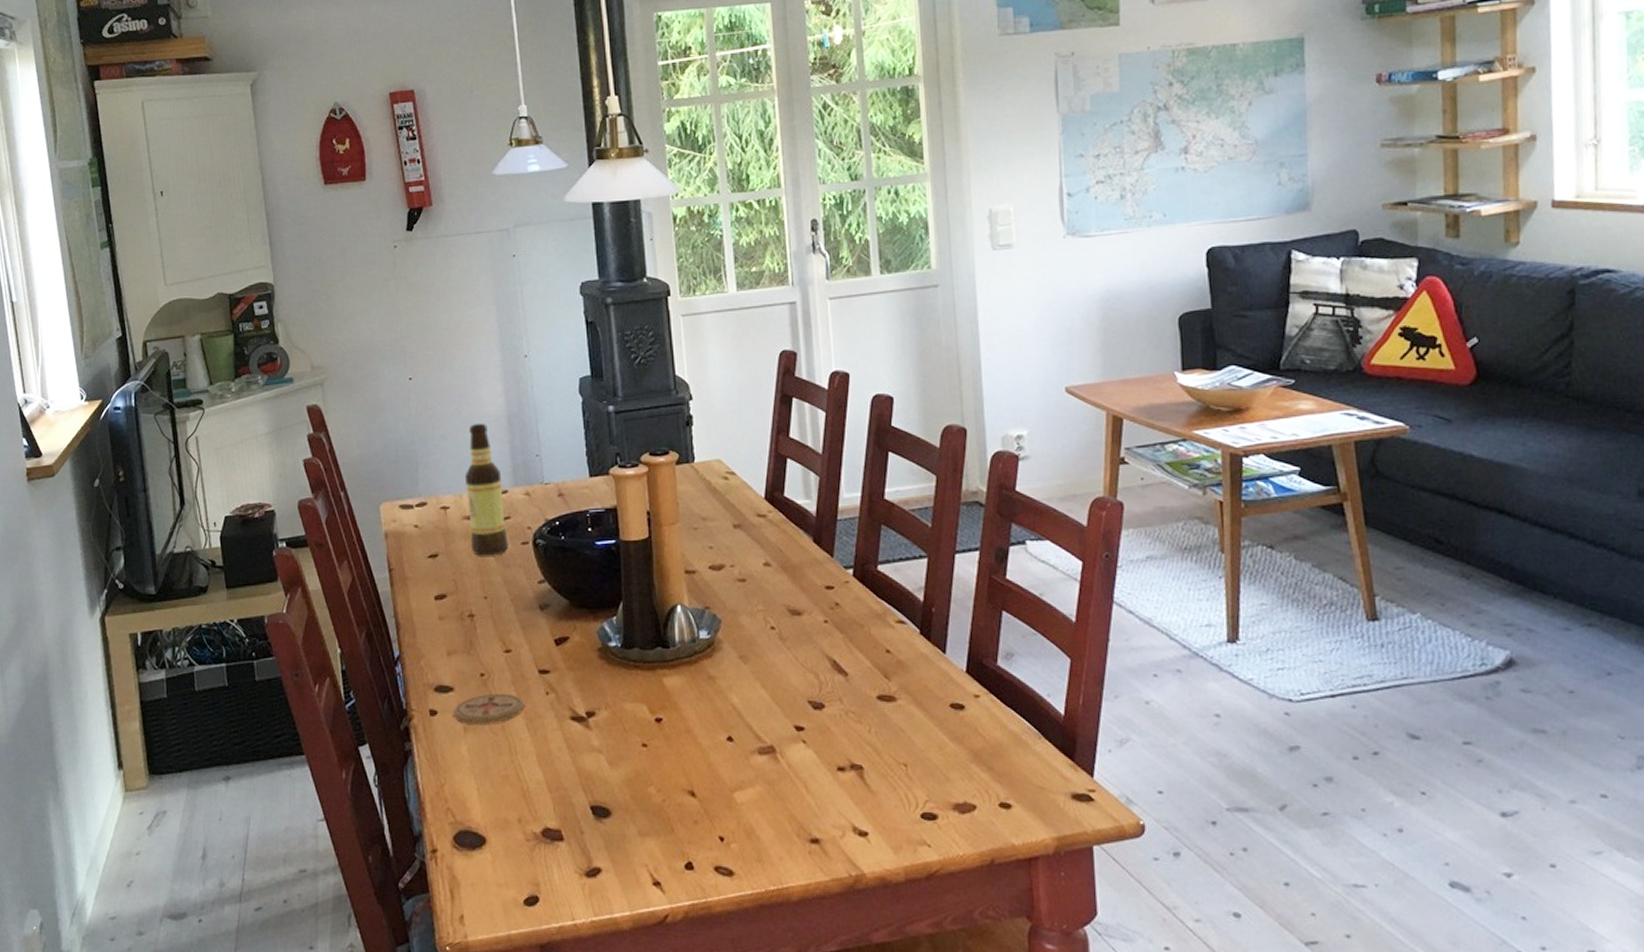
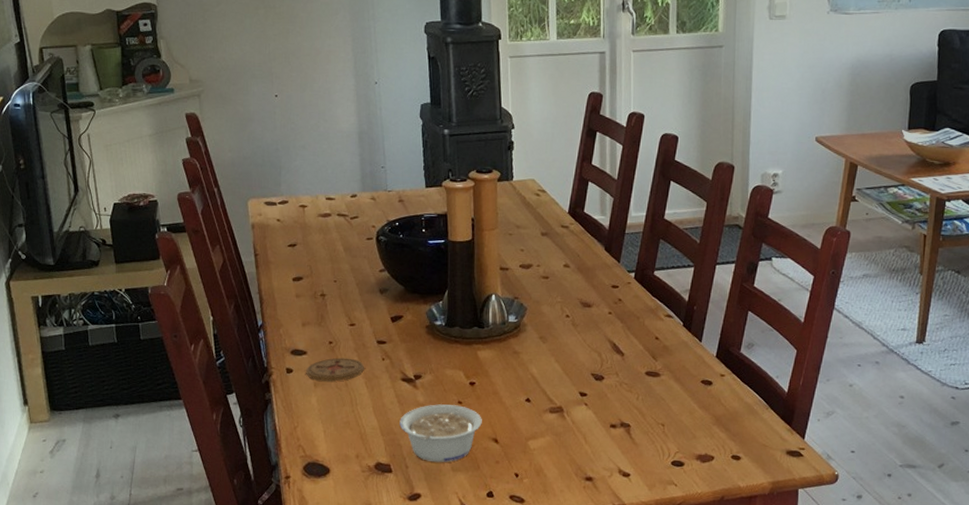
bottle: present [464,424,508,556] -> none [320,138,356,248]
legume: none [570,748,674,826] -> present [399,404,482,463]

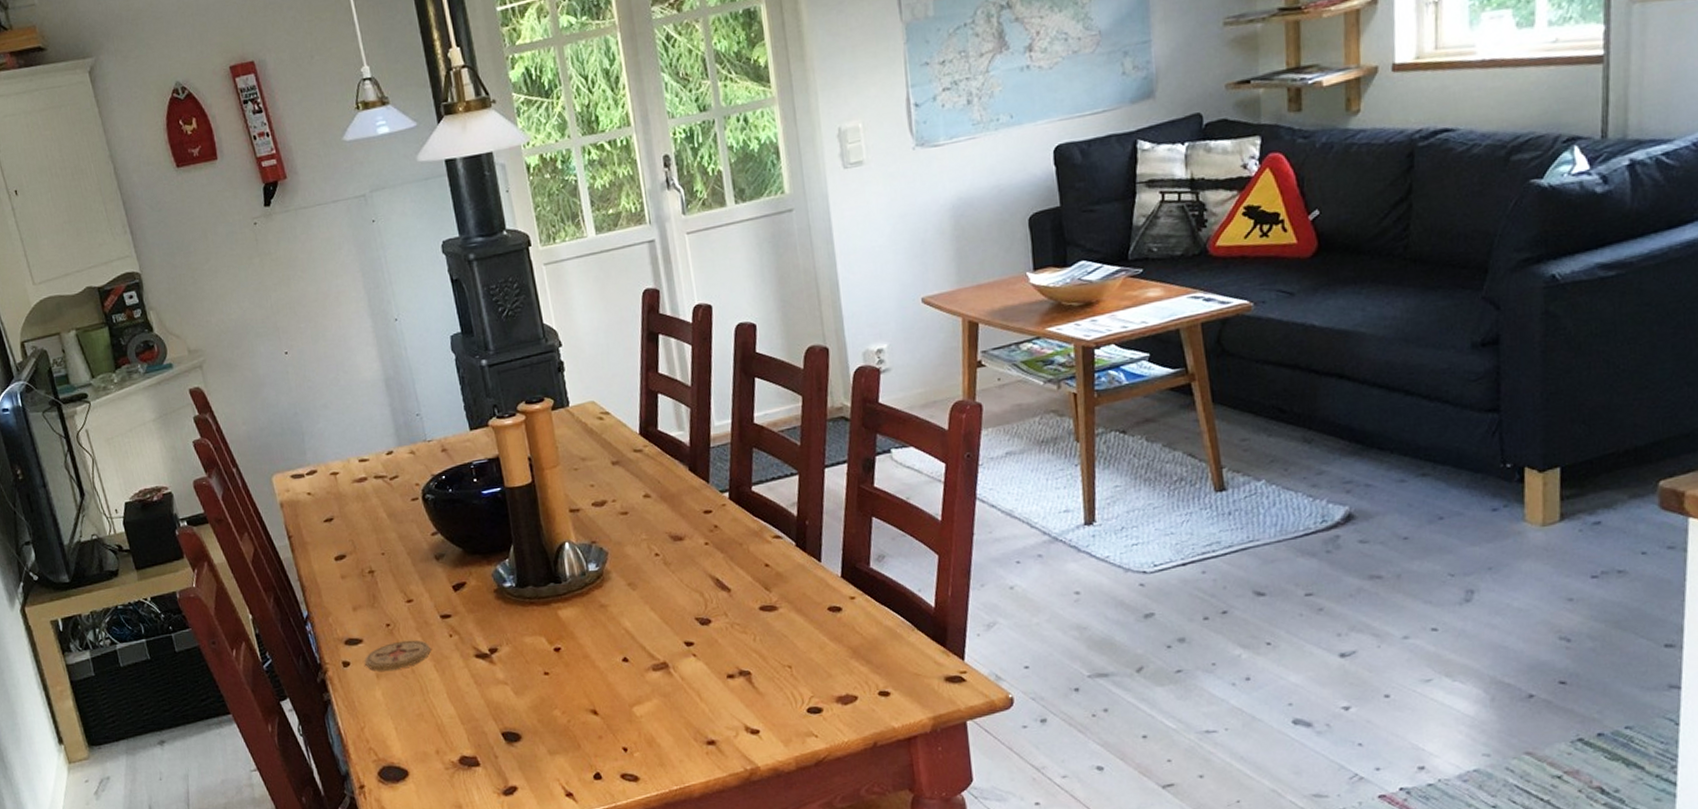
legume: present [399,404,482,463] -> none [480,677,576,748]

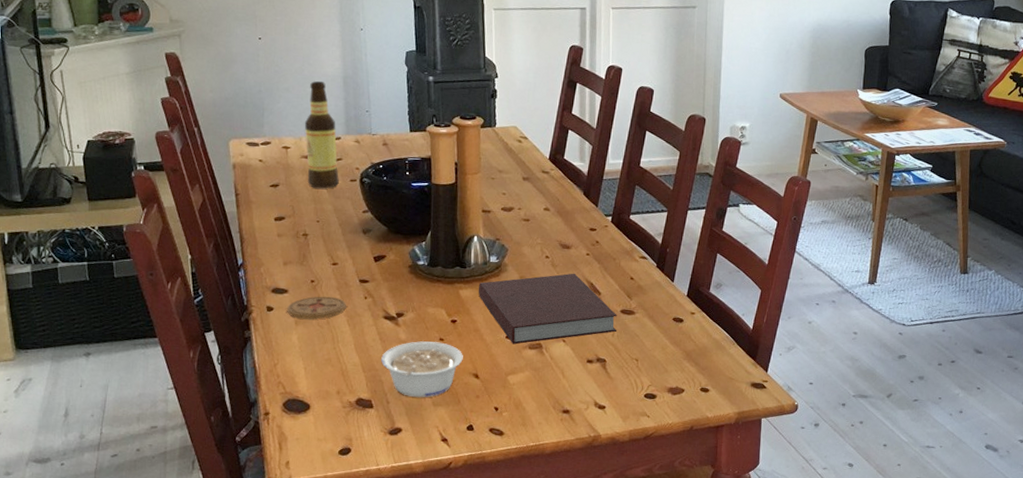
bottle: none [349,389,399,516] -> present [304,81,339,189]
legume: none [480,677,576,748] -> present [381,341,463,398]
notebook: none [579,569,759,668] -> present [478,273,617,345]

